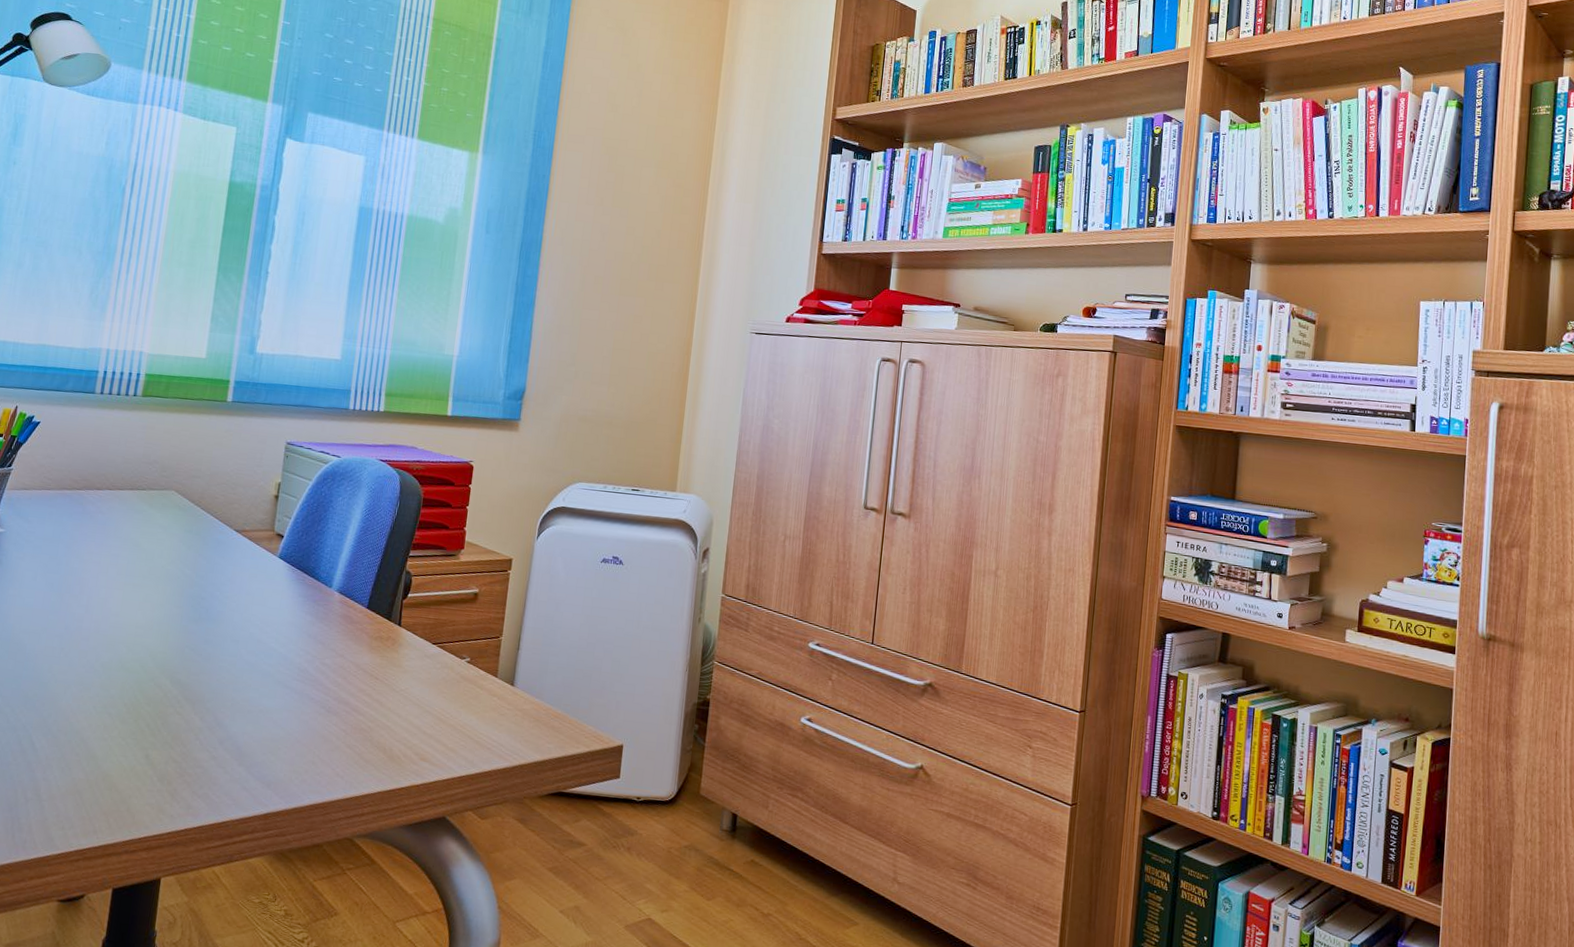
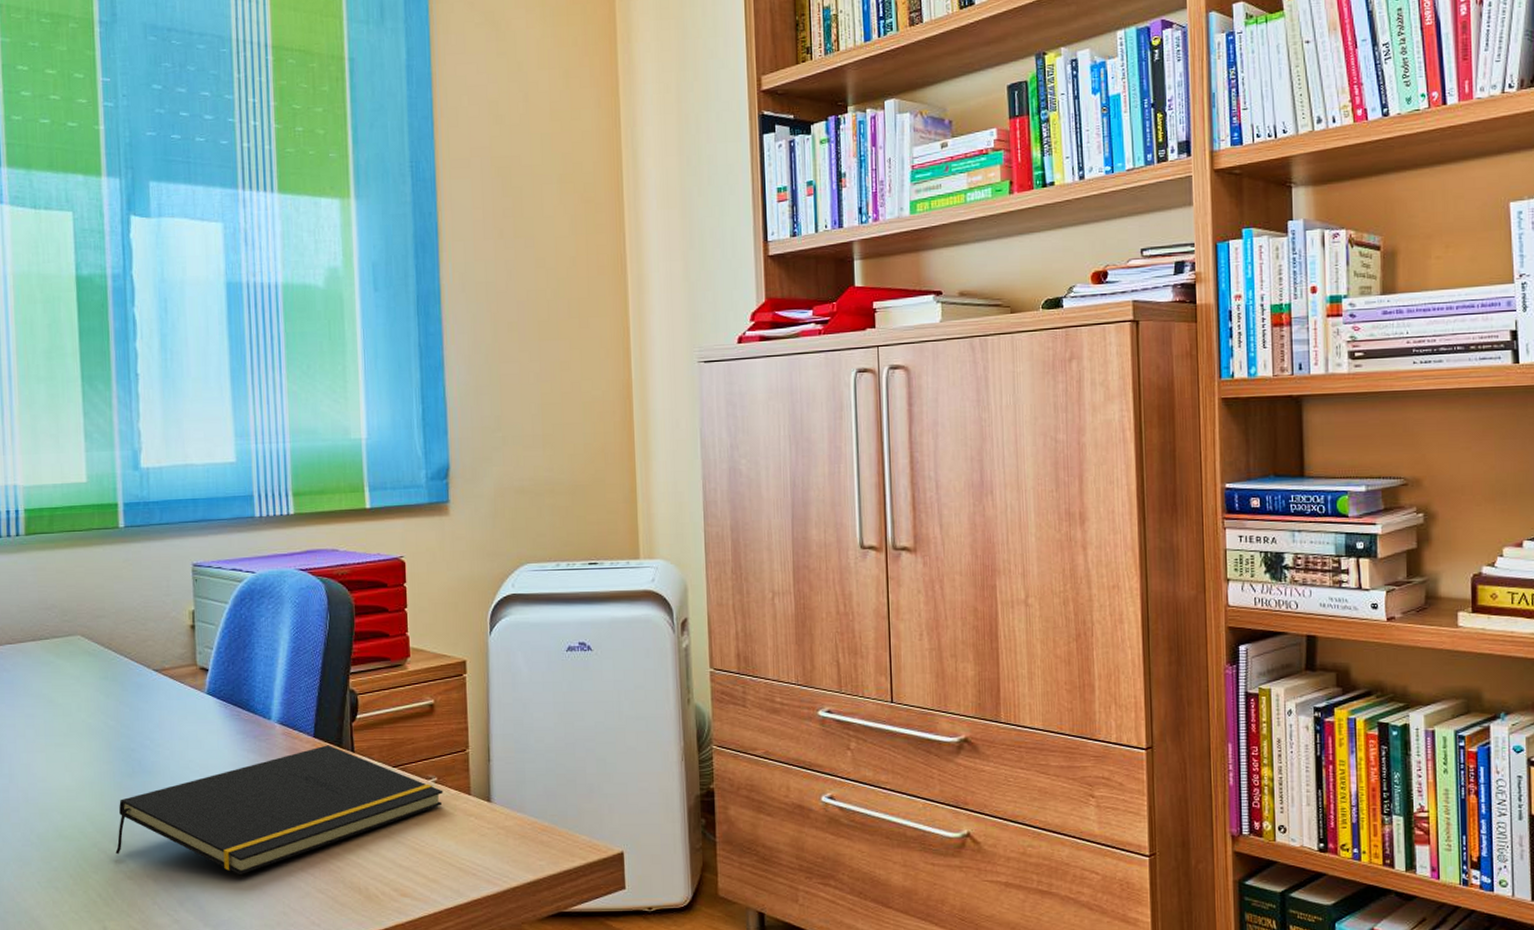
notepad: none [170,616,474,724] -> present [115,745,443,876]

